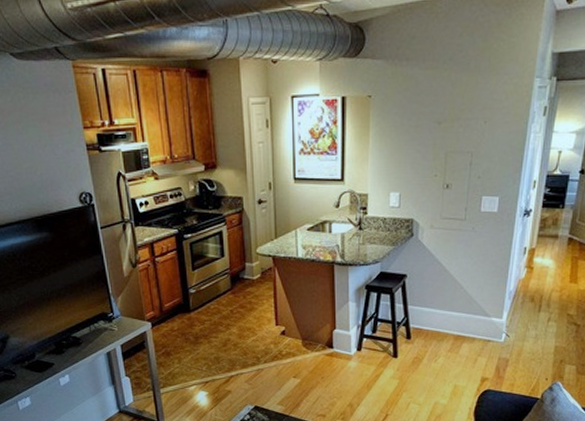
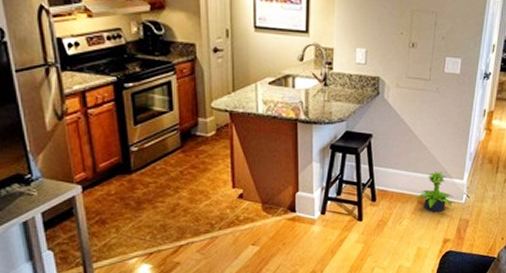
potted plant: none [451,311,492,351] -> present [415,172,454,212]

